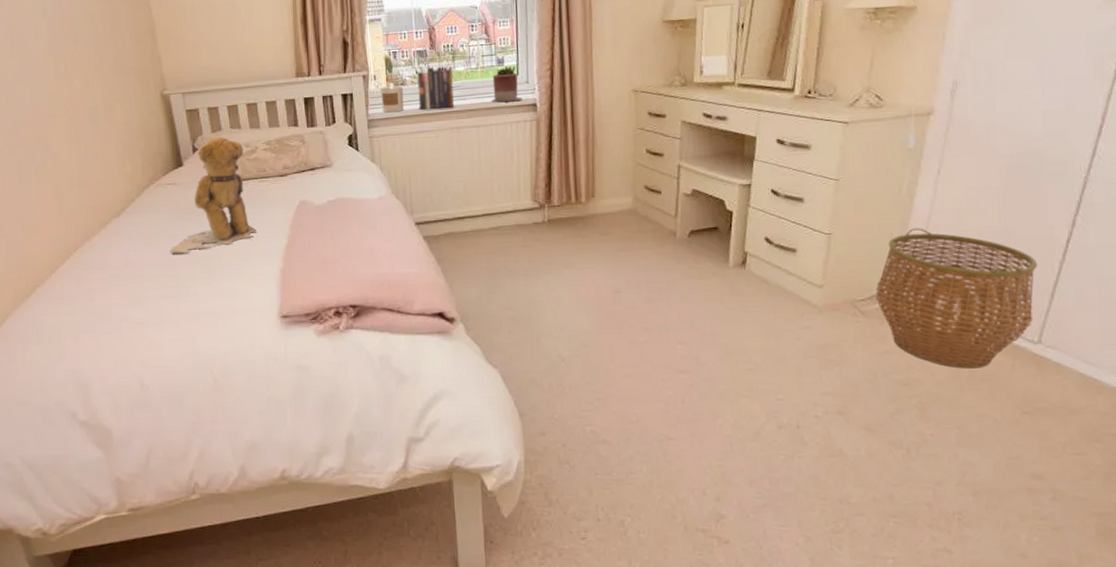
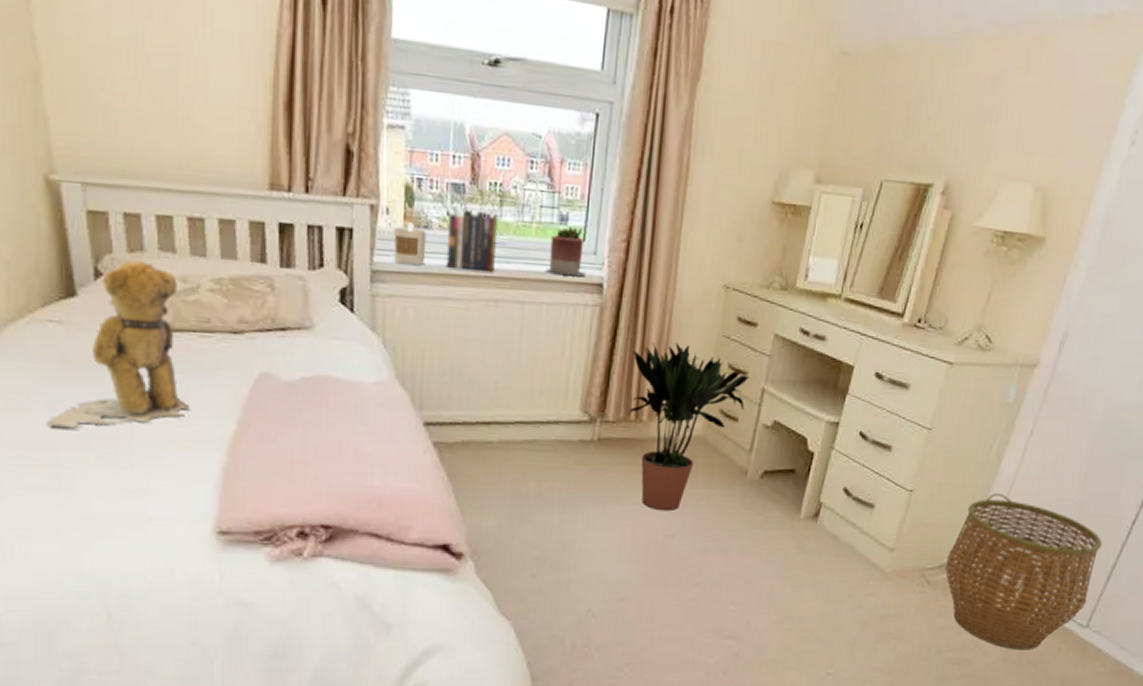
potted plant: none [566,139,666,272] -> present [629,342,750,512]

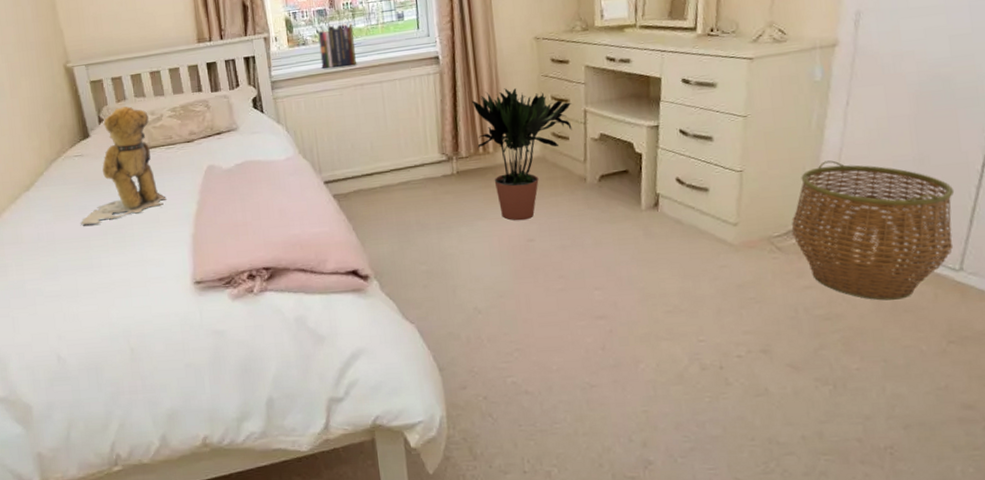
candle: present [393,222,427,266] -> none [282,43,307,73]
succulent planter: present [547,226,586,277] -> none [393,20,424,57]

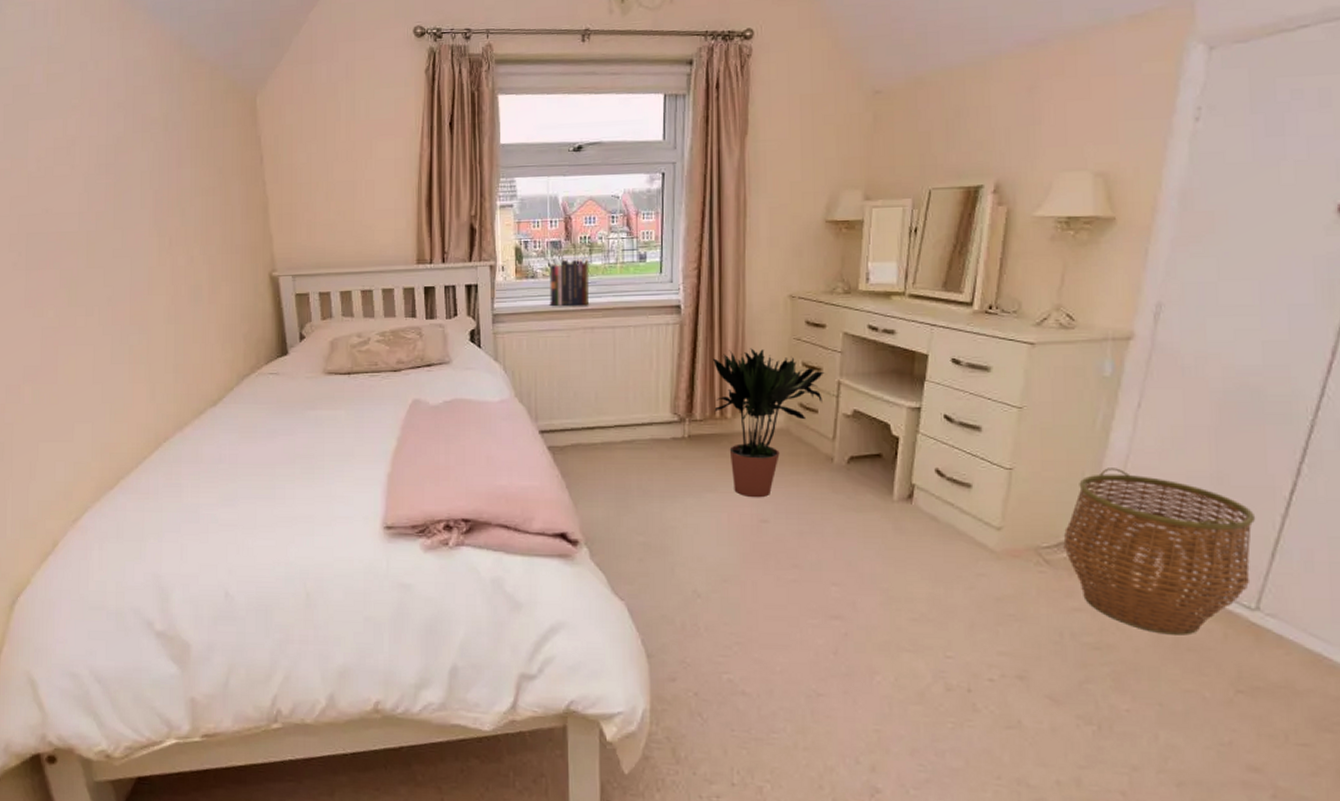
teddy bear: present [81,106,167,225] -> none [268,325,364,451]

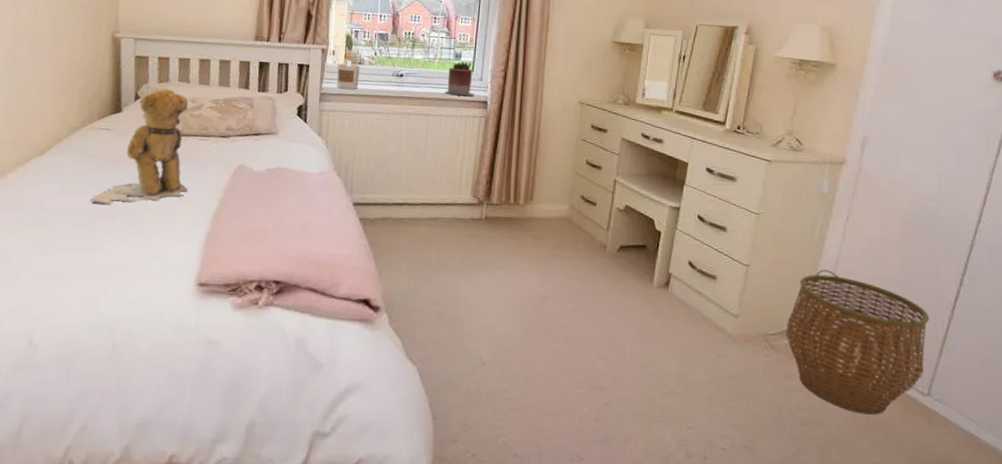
teddy bear: none [268,325,364,451] -> present [90,88,188,205]
candle: none [509,275,534,308] -> present [336,60,360,90]
books: present [549,259,590,306] -> none [373,50,411,93]
succulent planter: none [632,262,665,302] -> present [446,61,474,97]
potted plant: present [712,348,825,498] -> none [509,144,604,278]

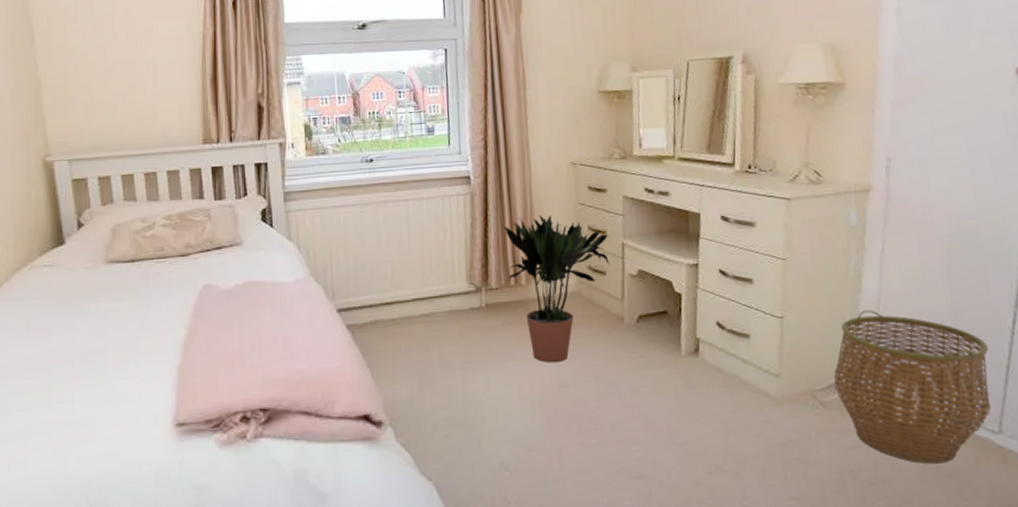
teddy bear: present [90,88,188,205] -> none [43,211,151,349]
candle: present [336,60,360,90] -> none [299,151,326,185]
succulent planter: present [446,61,474,97] -> none [422,135,455,175]
potted plant: none [509,144,604,278] -> present [503,215,610,363]

